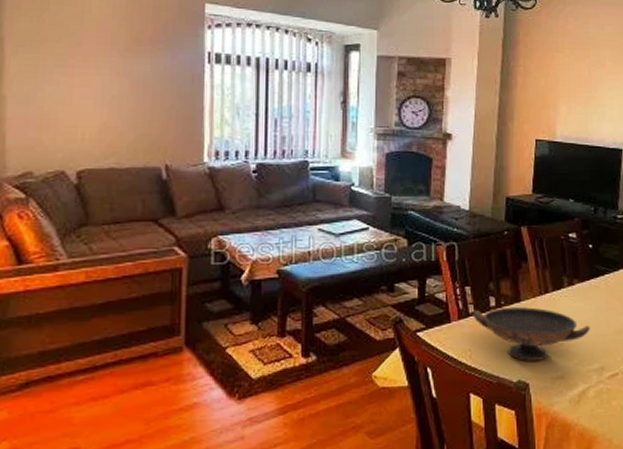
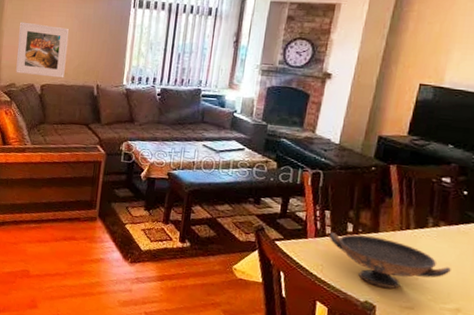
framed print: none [31,83,116,159] -> present [16,22,69,78]

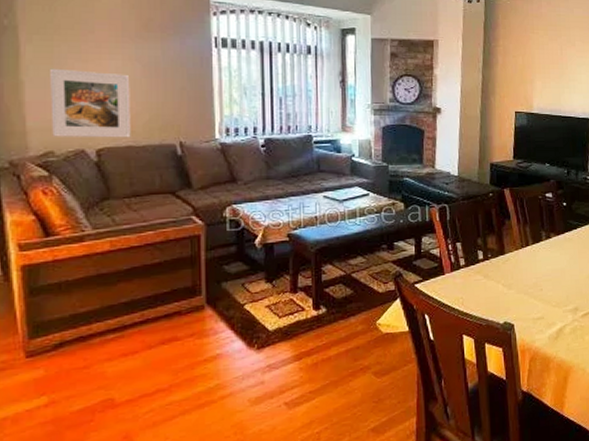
decorative bowl: present [329,232,451,289] -> none [463,259,565,306]

